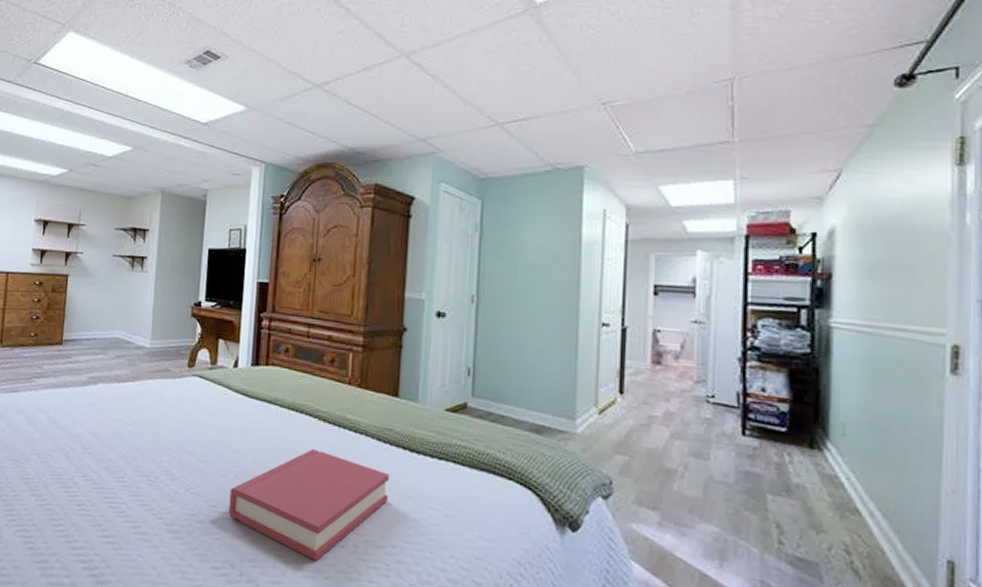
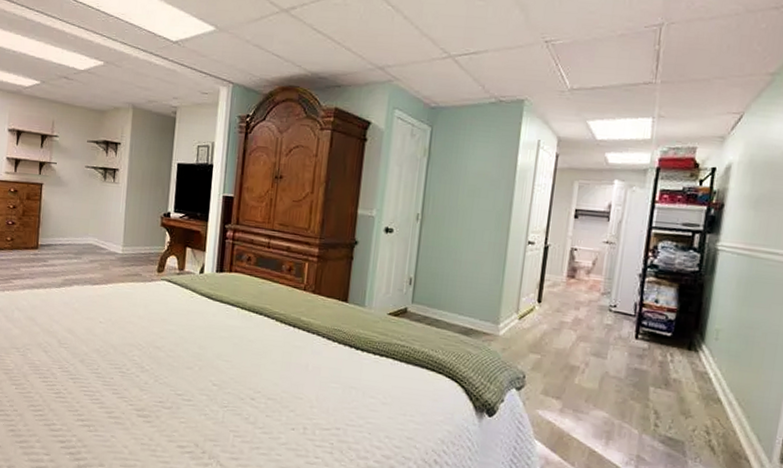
hardback book: present [228,448,389,562] -> none [193,345,337,441]

